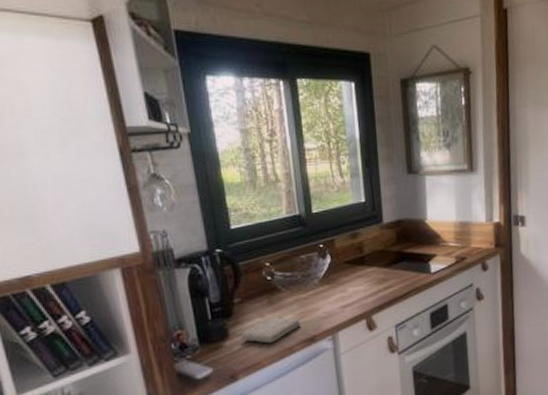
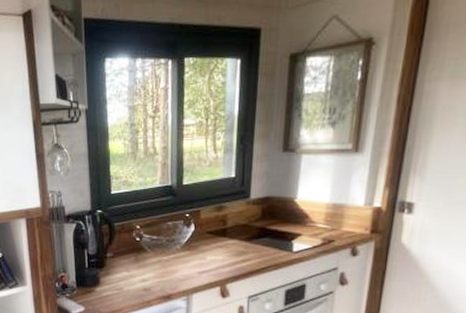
washcloth: present [241,316,301,344] -> none [109,273,161,295]

